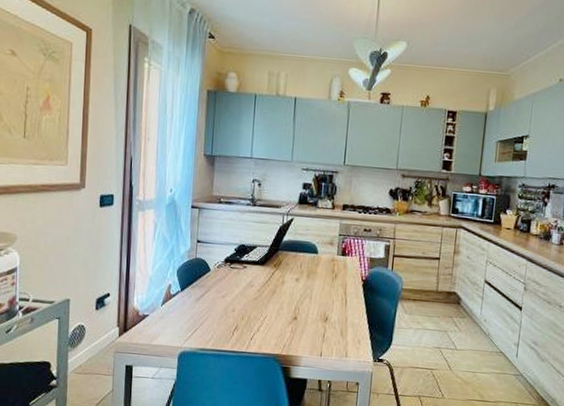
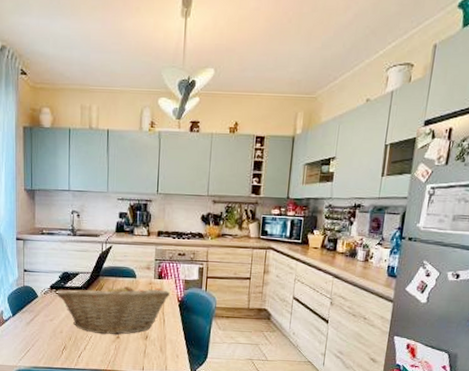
fruit basket: none [232,258,353,316] -> present [58,282,170,335]

